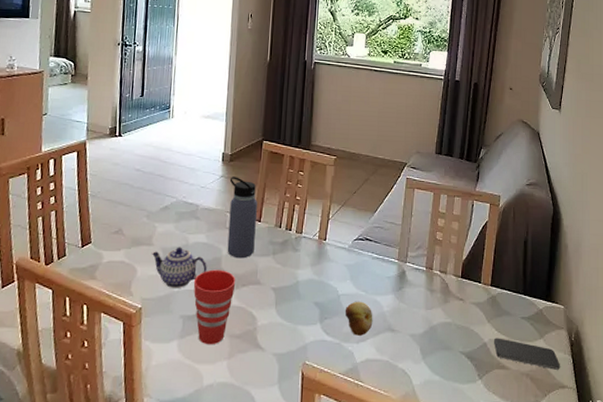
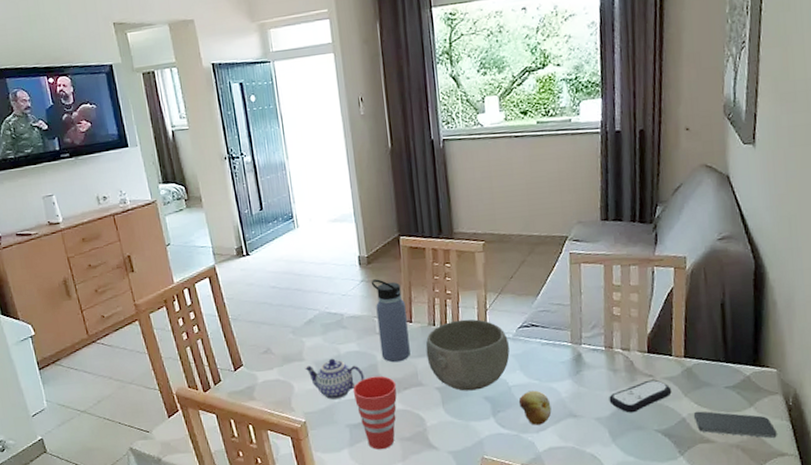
bowl: none [268,225,344,295] -> present [425,319,510,391]
remote control: none [424,303,478,333] -> present [609,379,672,413]

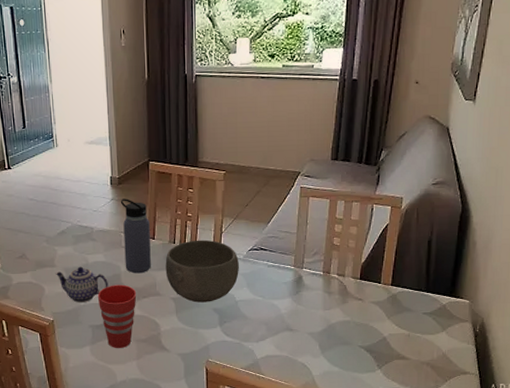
fruit: present [518,390,552,425] -> none [243,305,271,336]
remote control: present [609,379,672,413] -> none [322,303,377,330]
smartphone: present [693,411,777,438] -> none [393,332,463,359]

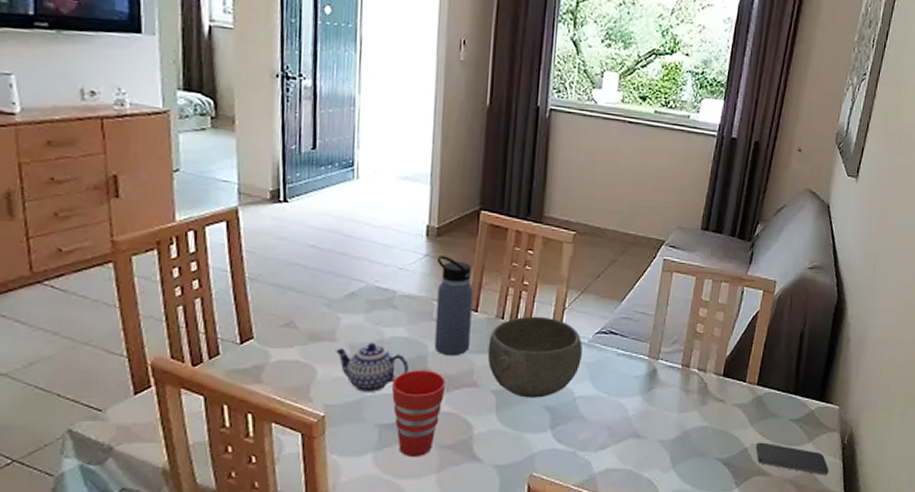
smartphone: none [393,332,463,359] -> present [755,442,829,475]

